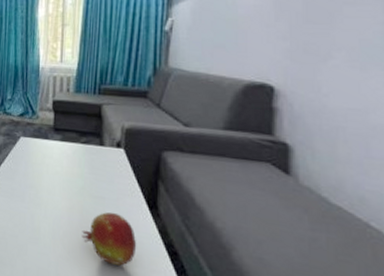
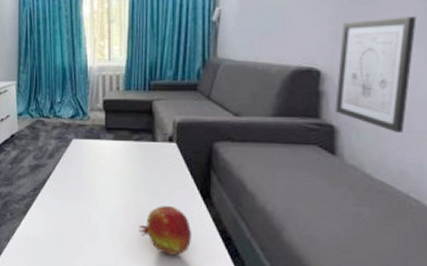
wall art: none [290,38,375,157] -> present [335,16,417,133]

